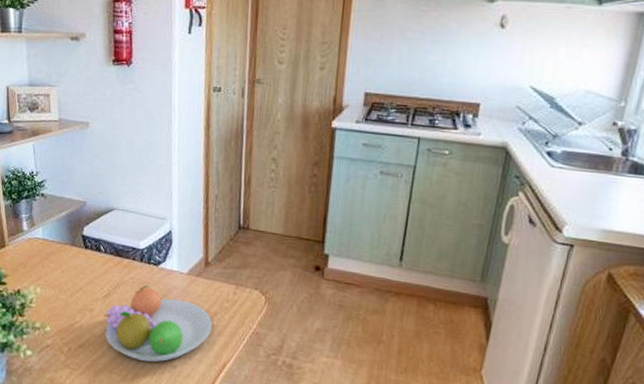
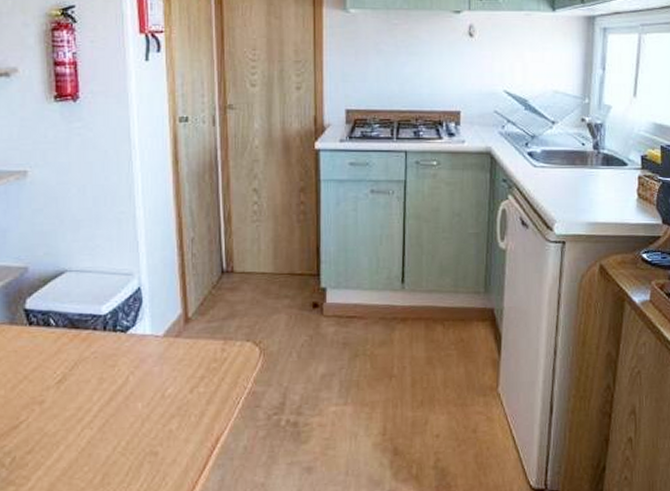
fruit bowl: present [104,285,213,362] -> none [59,358,200,455]

